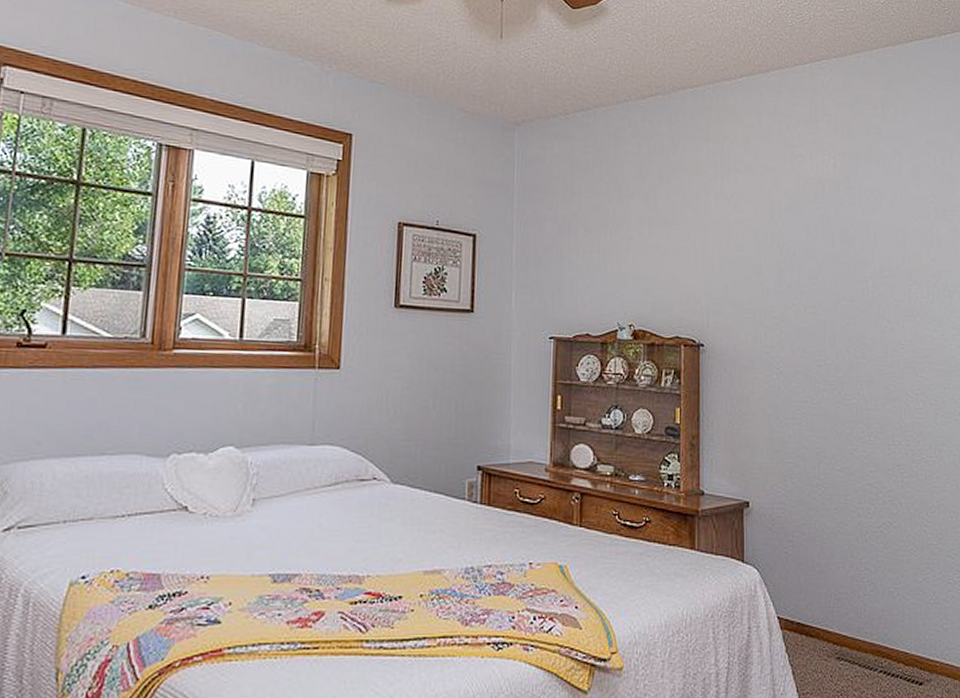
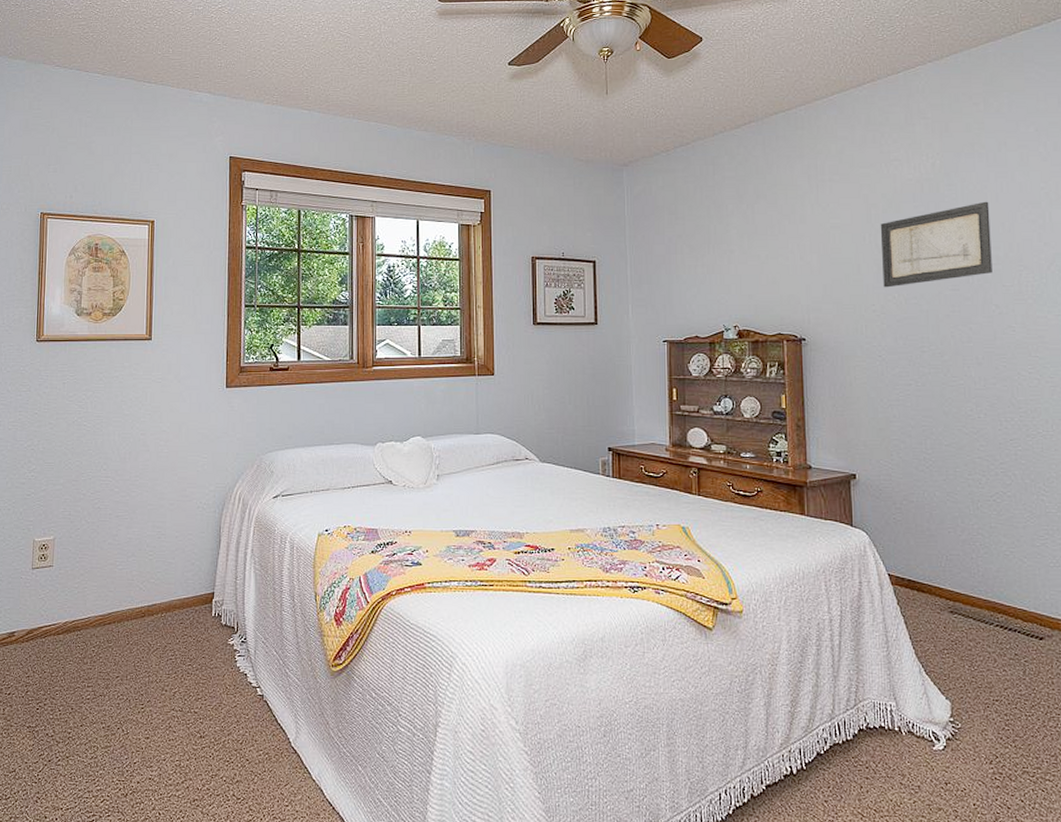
wall art: none [782,209,885,293] -> present [880,201,992,288]

